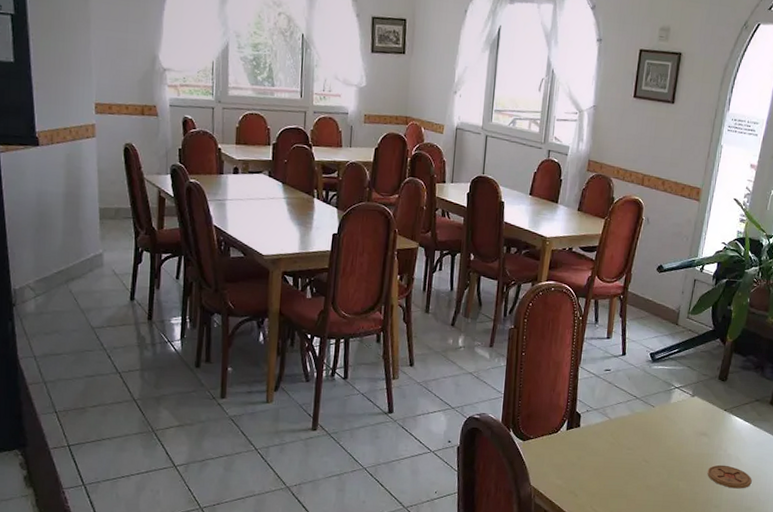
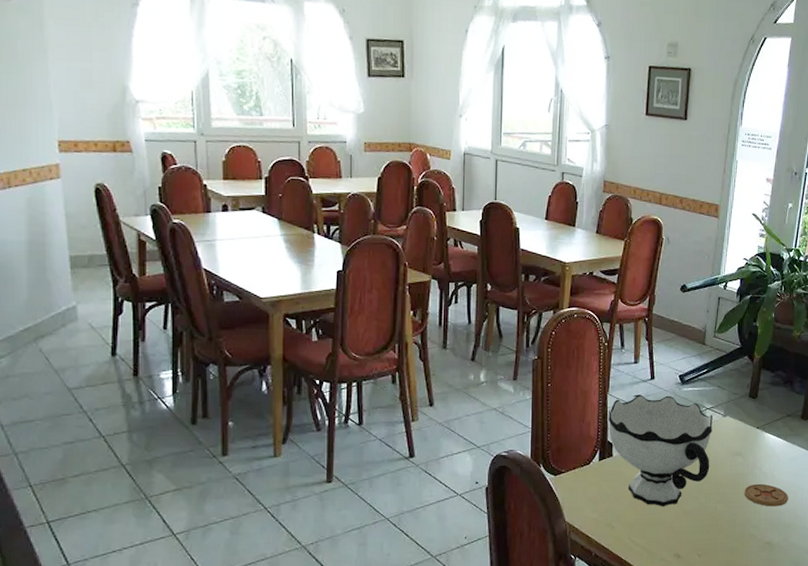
bowl: none [578,369,681,480] -> present [608,394,713,507]

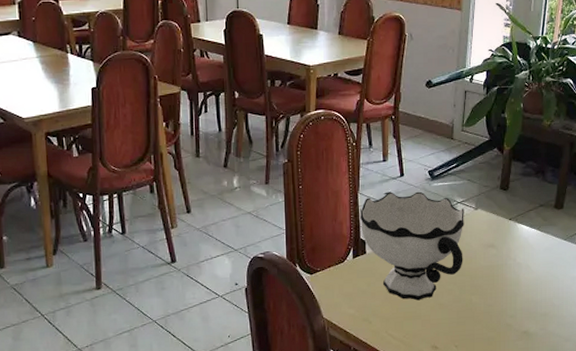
coaster: present [744,483,789,507] -> none [499,274,544,297]

